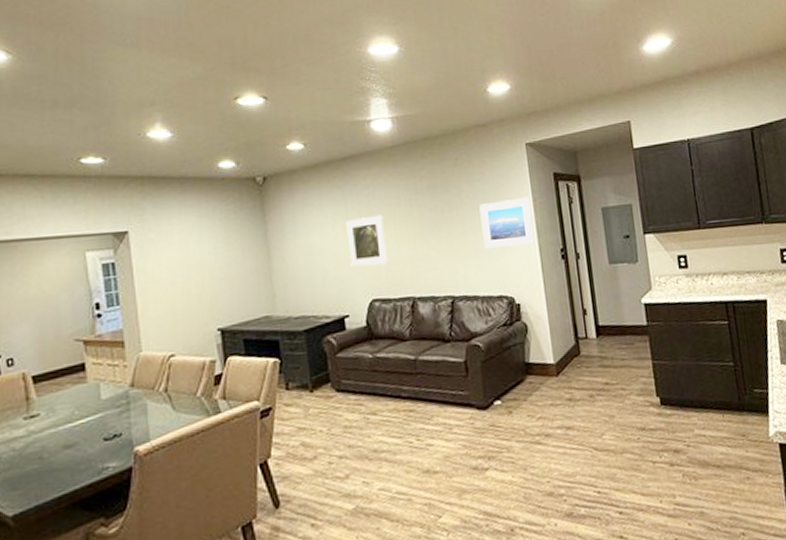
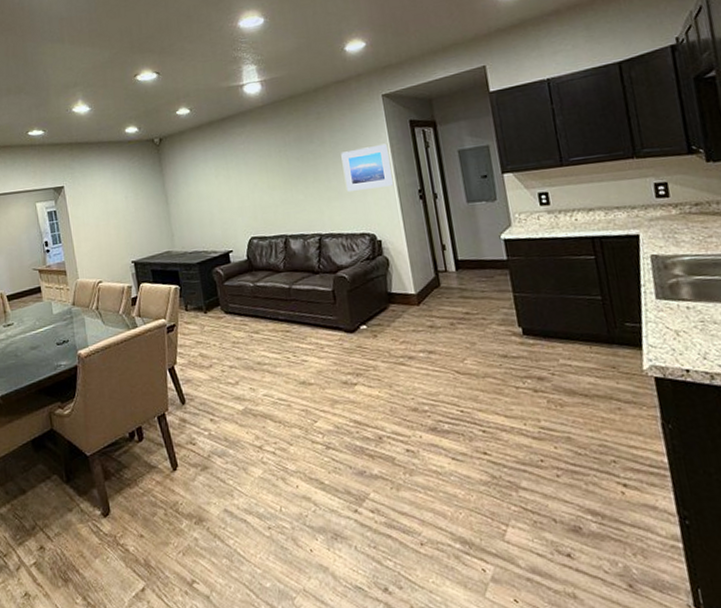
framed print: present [346,214,388,268] -> none [226,165,263,211]

